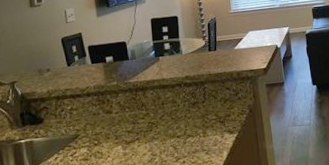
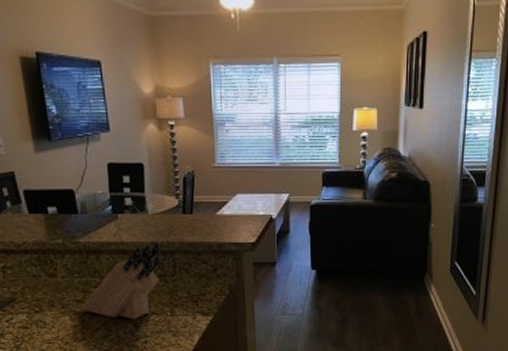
knife block: none [132,75,195,143] -> present [82,241,162,319]

